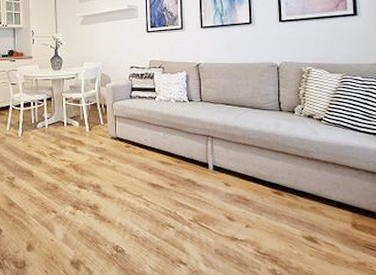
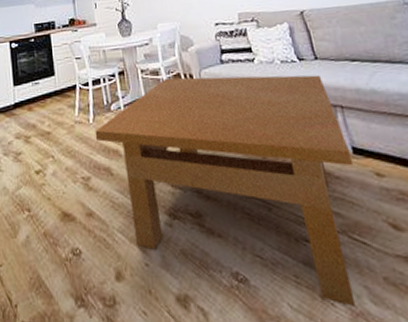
table: none [22,106,212,267] -> present [94,75,357,307]

